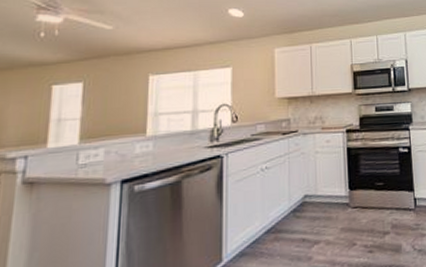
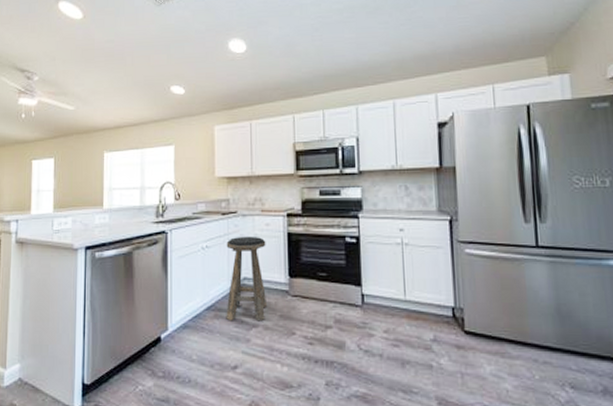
stool: none [287,153,329,242] -> present [226,236,268,322]

